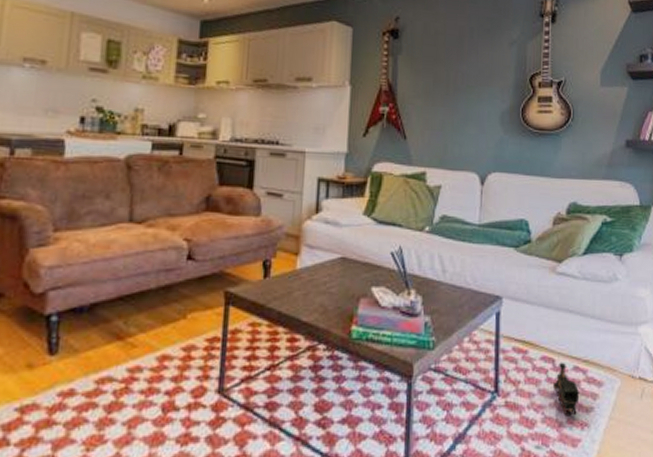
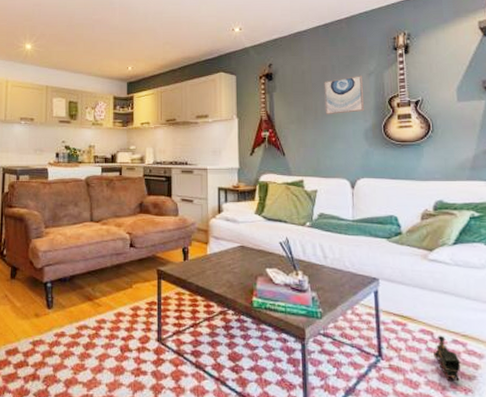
wall art: none [458,43,505,91] -> present [324,75,365,115]

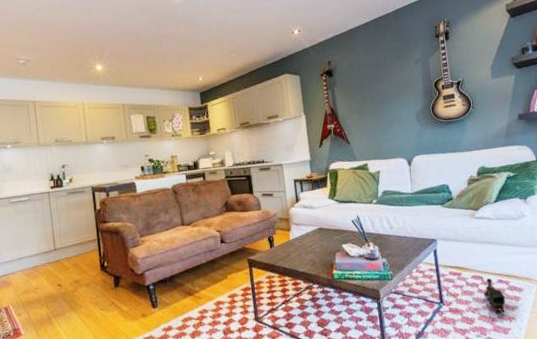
wall art: present [324,75,365,115] -> none [378,63,415,103]

